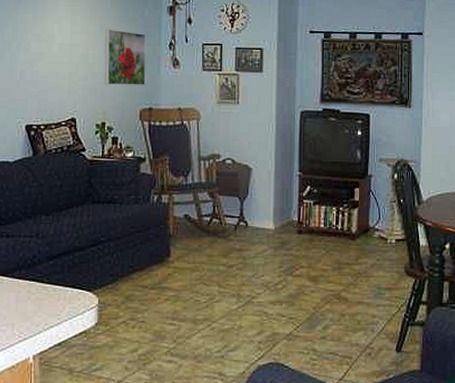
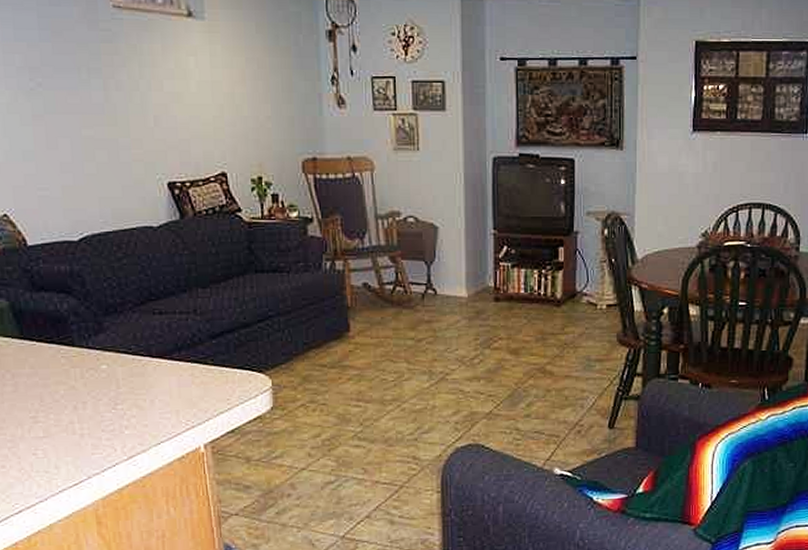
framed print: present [104,29,146,85] -> none [252,60,306,130]

